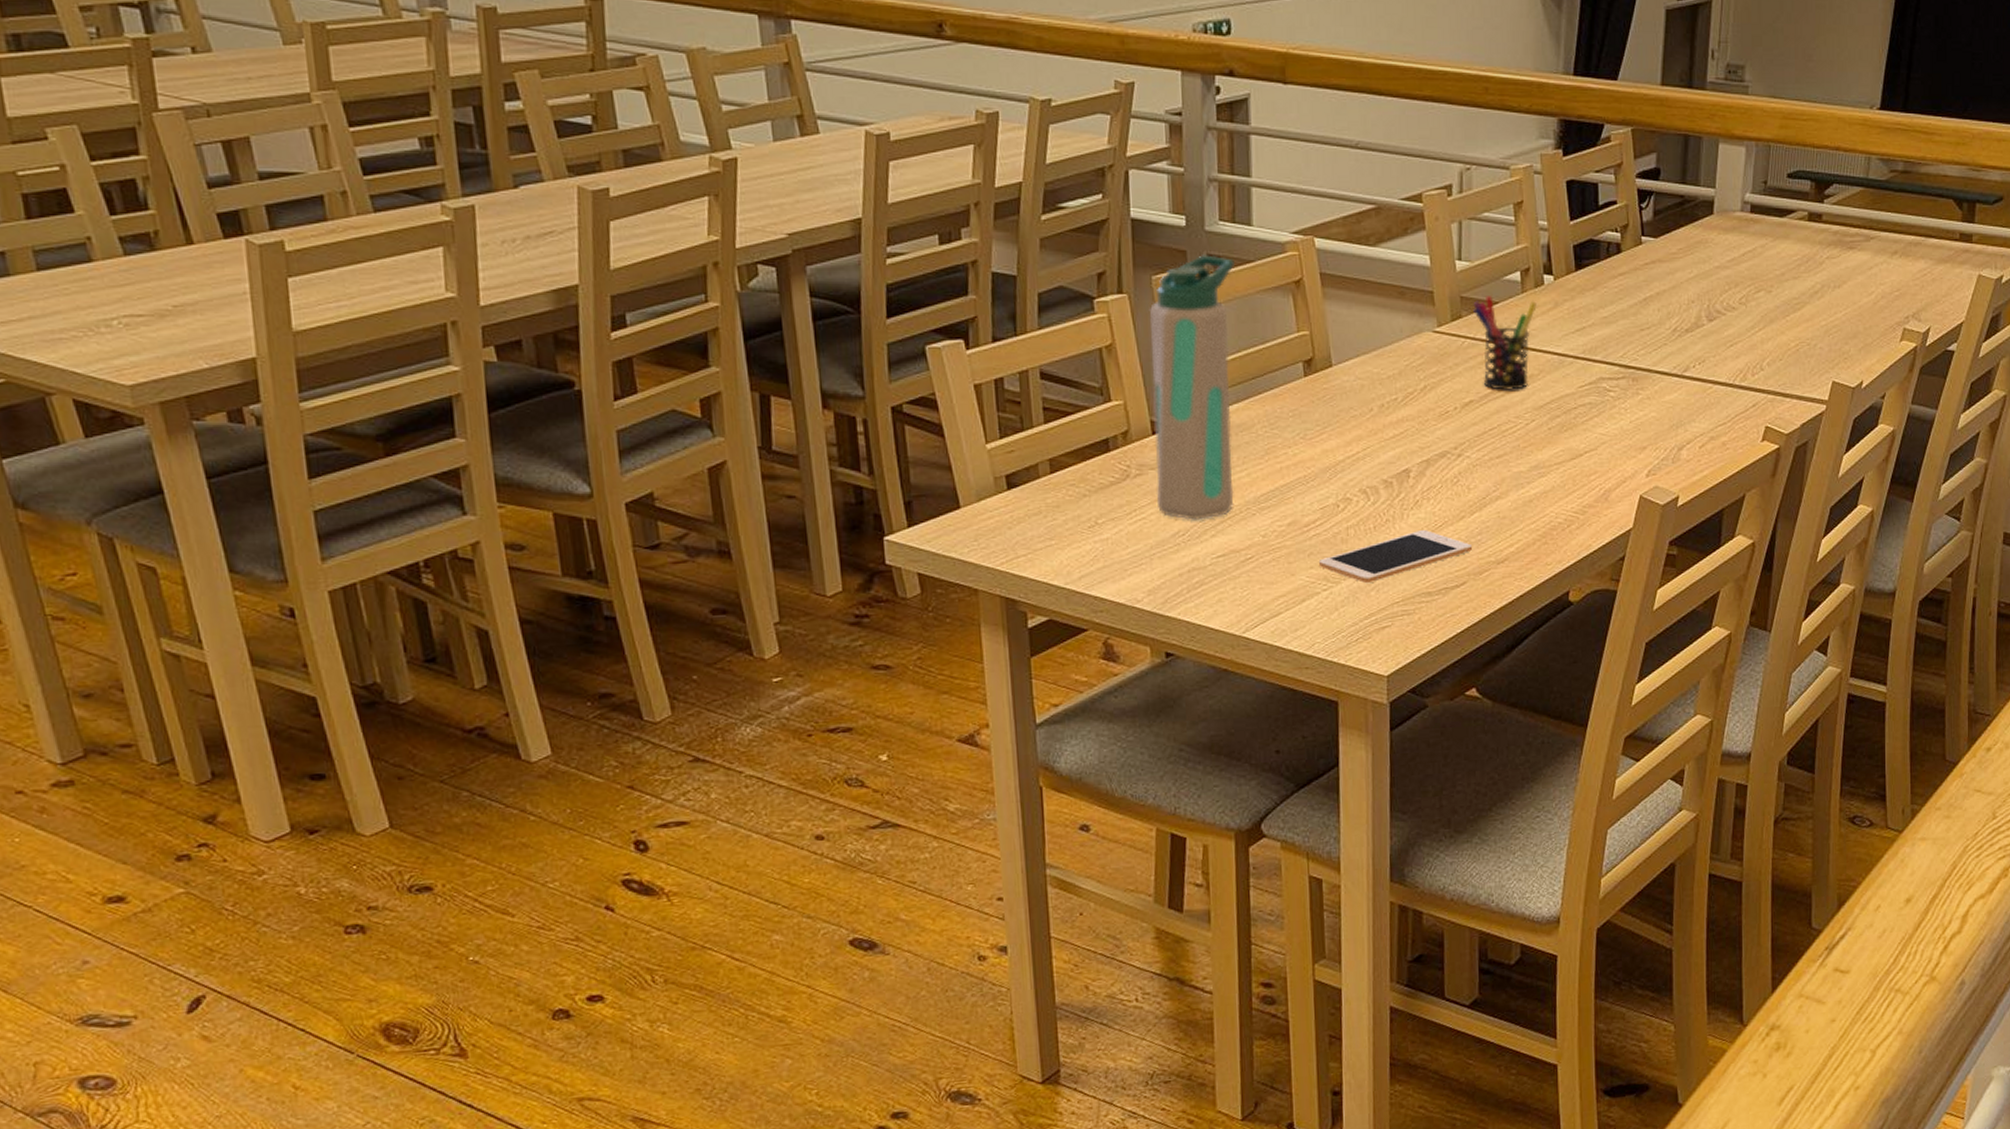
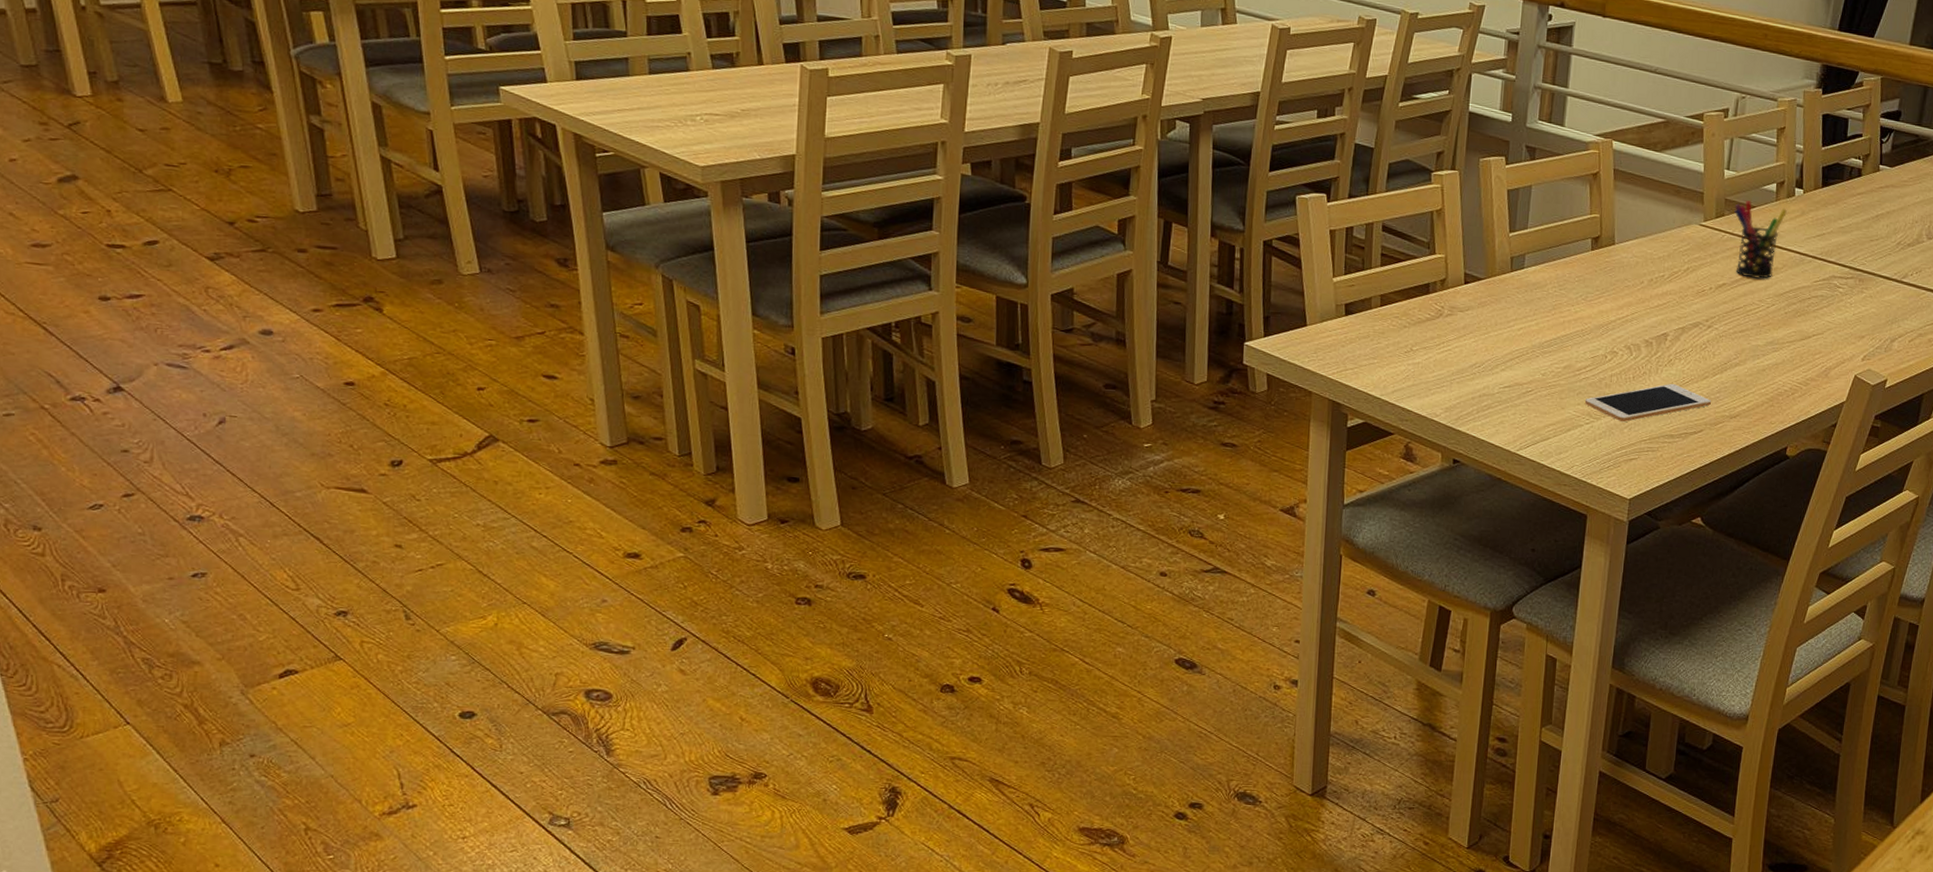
water bottle: present [1149,255,1234,520] -> none [1461,145,1547,356]

